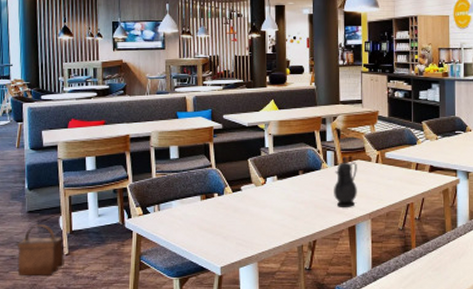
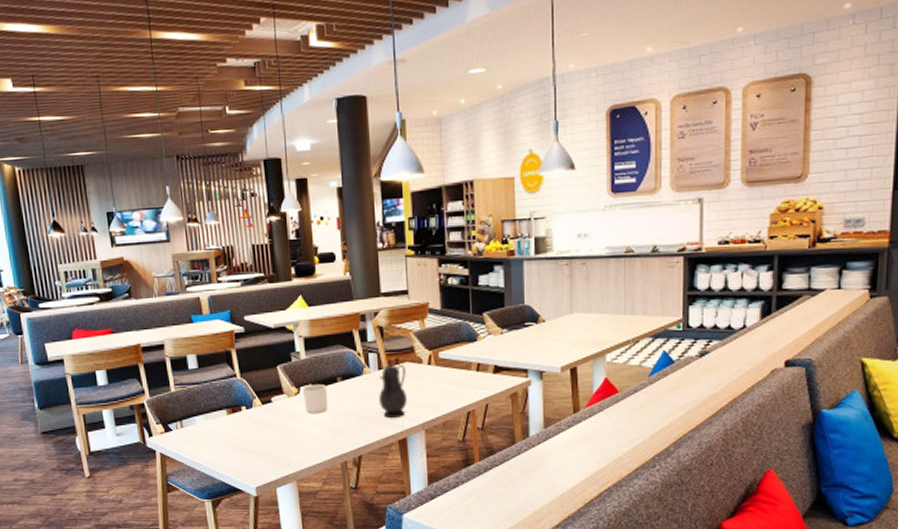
handbag: present [17,224,65,277] -> none [36,446,87,501]
mug: none [269,177,290,201] -> present [303,384,328,413]

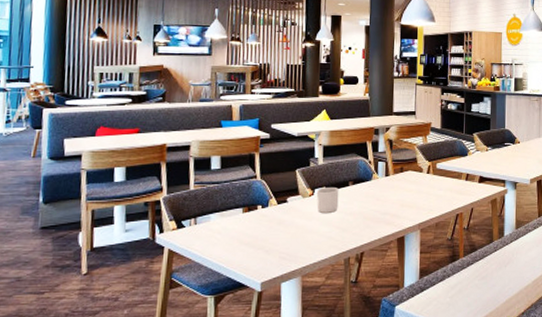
coffeepot: present [379,358,407,418] -> none [384,167,408,218]

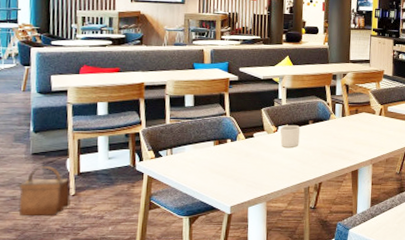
handbag: none [23,242,82,299] -> present [18,166,71,216]

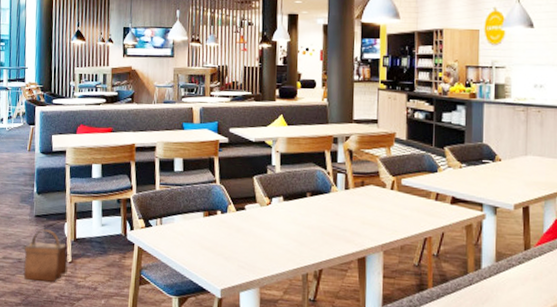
mug: present [280,125,300,147] -> none [274,197,297,224]

